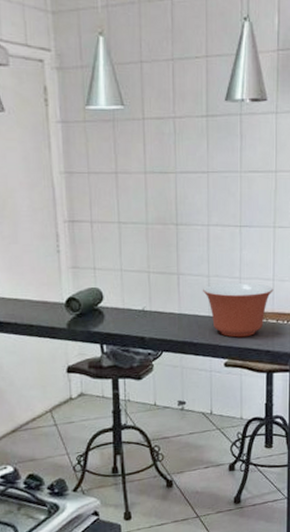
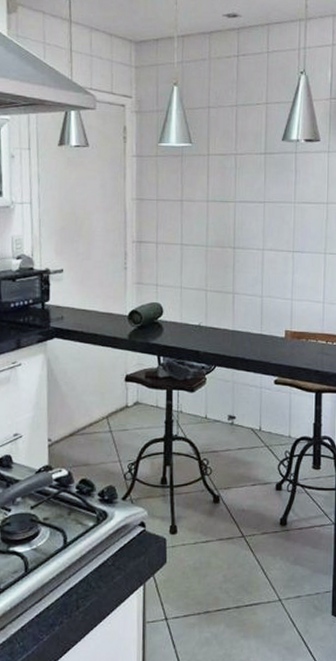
mixing bowl: present [203,283,273,338] -> none [256,304,323,356]

